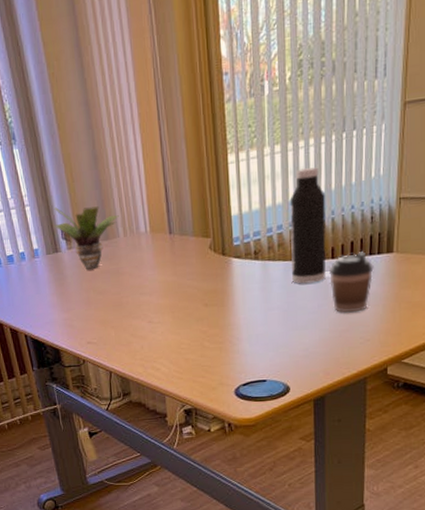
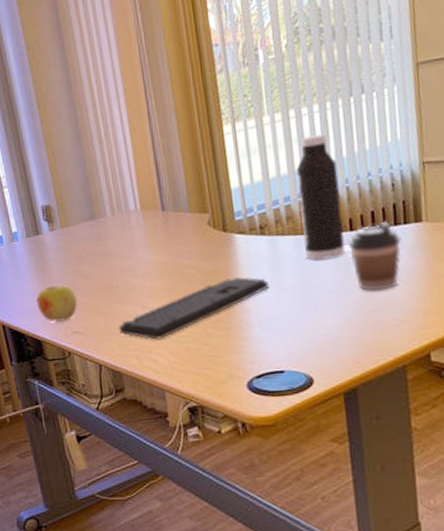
potted plant: present [54,206,119,269] -> none [34,185,106,252]
apple: none [54,299,92,334] -> present [35,285,78,323]
keyboard: none [127,297,258,351] -> present [119,276,269,340]

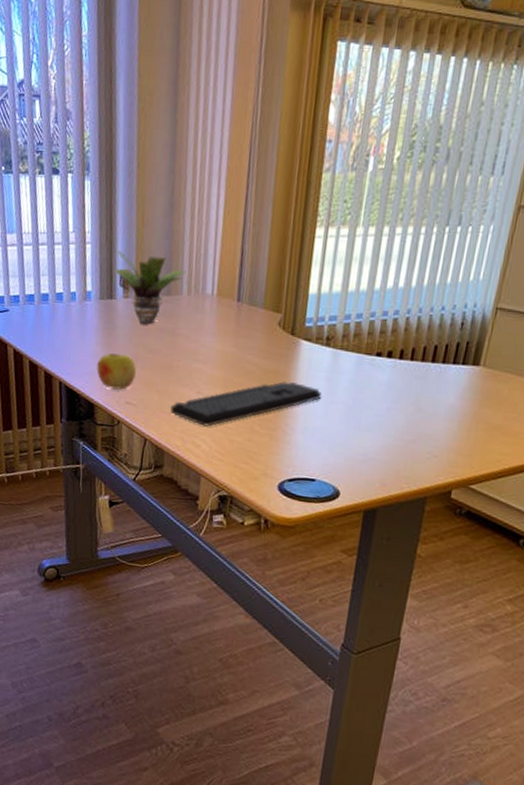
potted plant: none [34,185,106,252] -> present [113,250,186,324]
water bottle: present [296,134,346,260] -> none [363,256,416,383]
coffee cup: present [348,222,401,291] -> none [403,358,456,424]

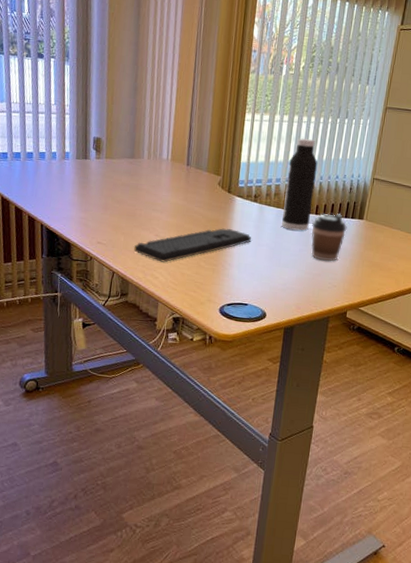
apple: present [96,353,137,391] -> none [72,202,107,233]
potted plant: present [113,250,186,324] -> none [88,121,147,180]
water bottle: none [363,256,416,383] -> present [282,138,318,231]
coffee cup: none [403,358,456,424] -> present [311,213,347,262]

